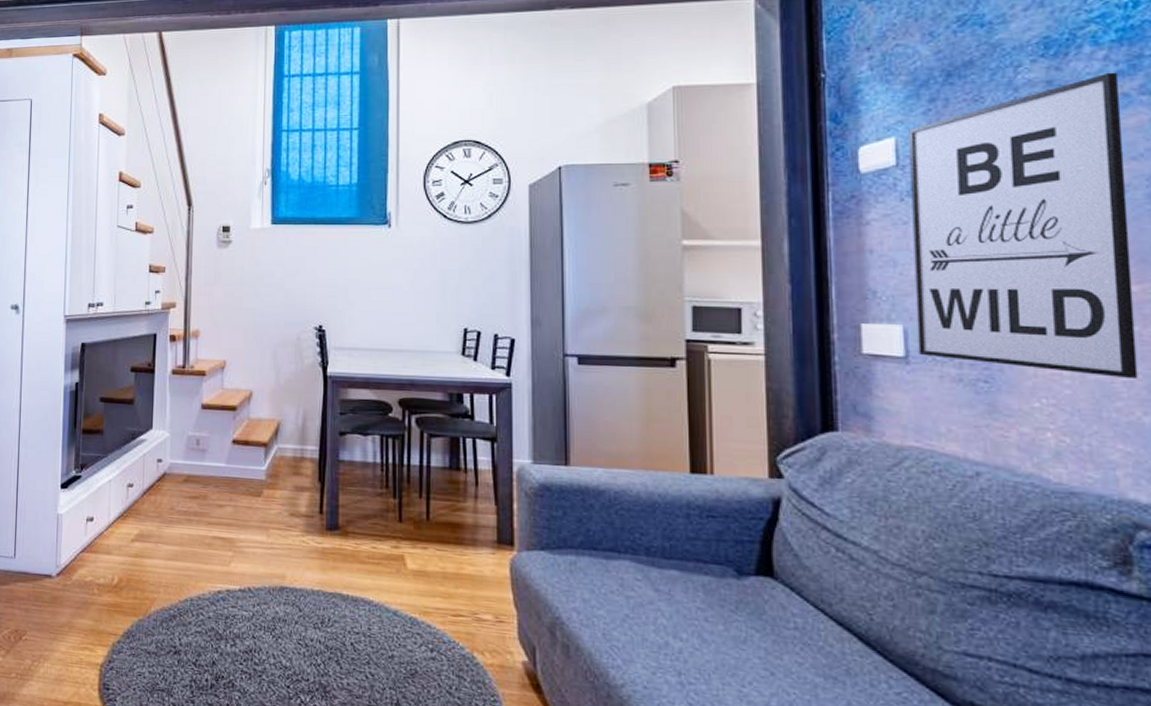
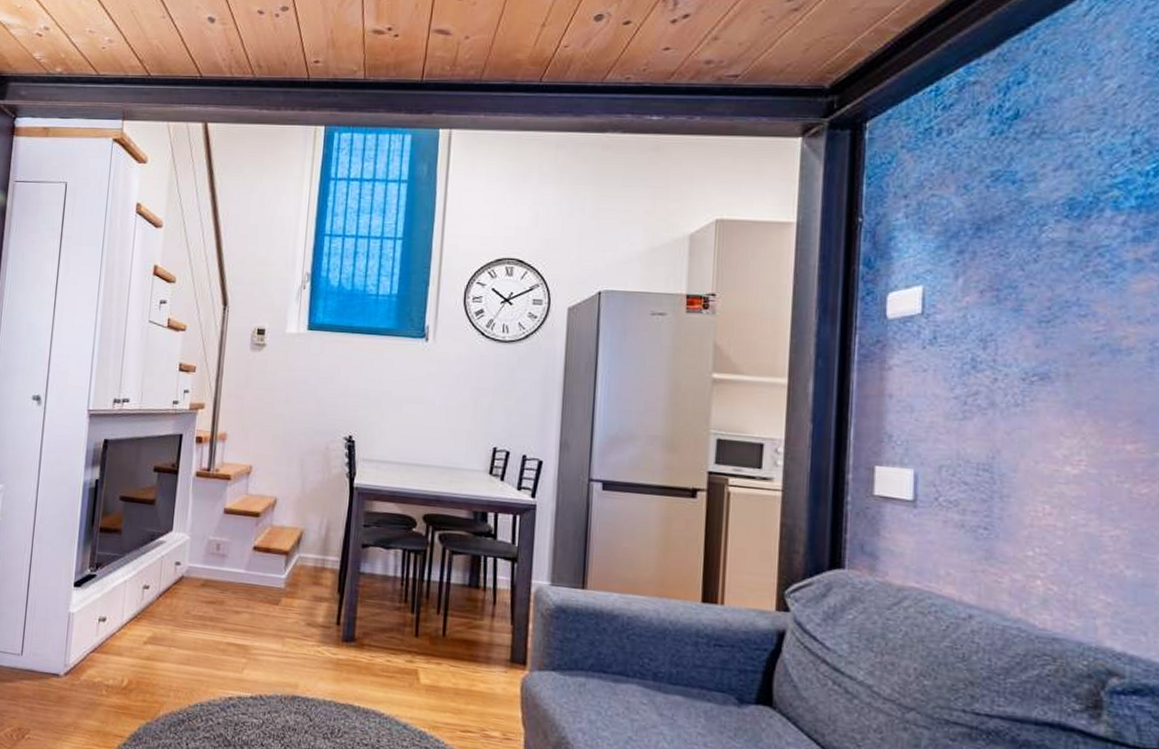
wall art: present [908,72,1138,378] -> none [926,237,1135,533]

